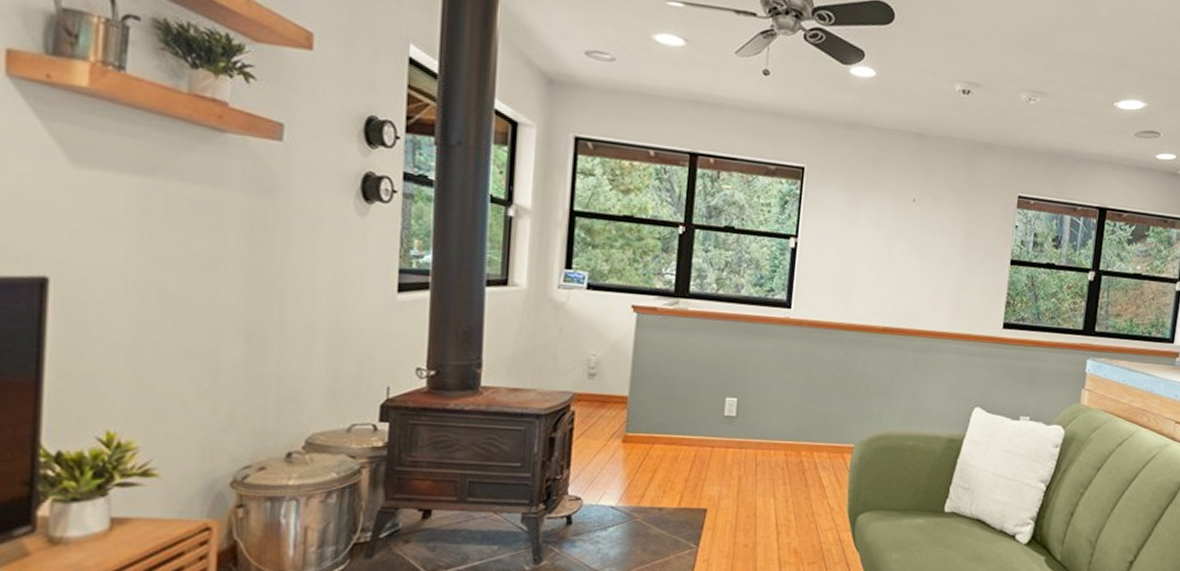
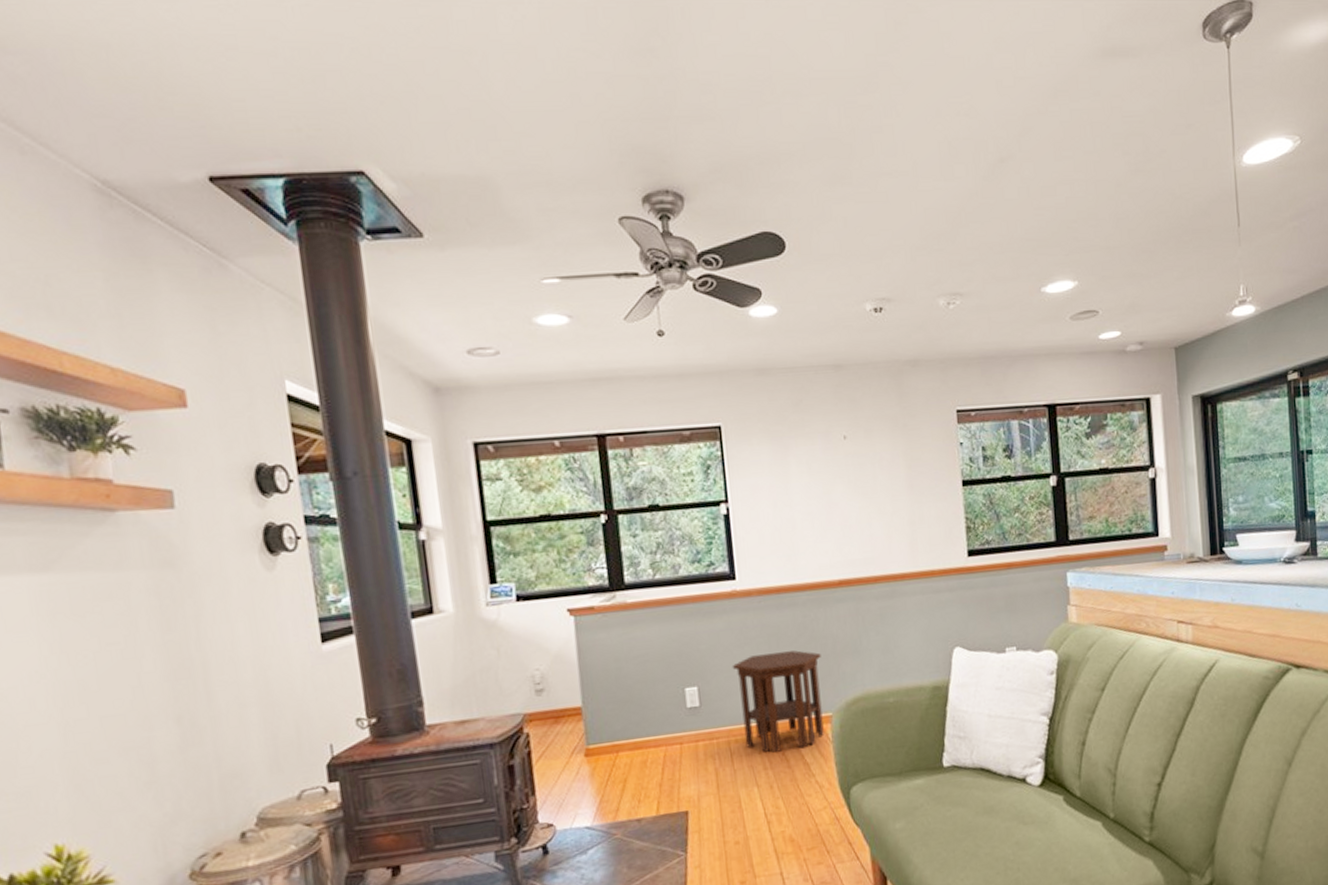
side table: none [771,380,855,472] -> present [732,650,824,752]

